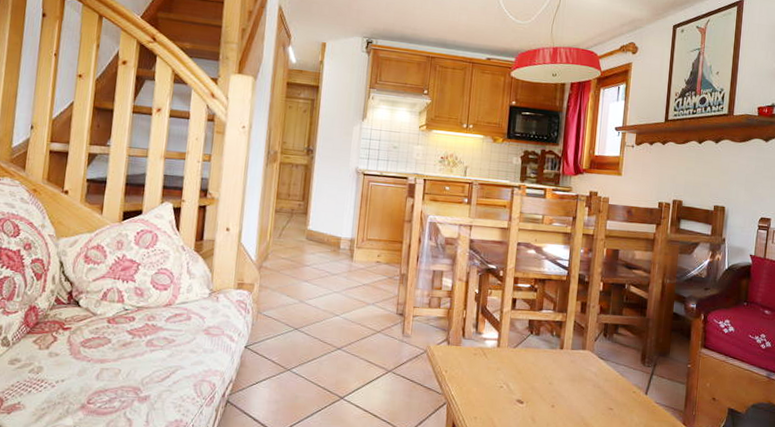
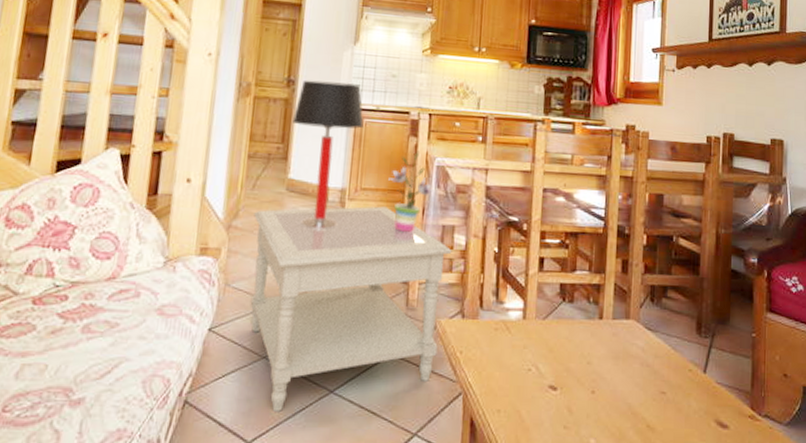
side table: none [277,253,441,412] -> present [250,206,452,412]
table lamp: none [311,149,370,271] -> present [293,79,364,229]
potted plant: none [389,209,428,275] -> present [388,151,436,232]

